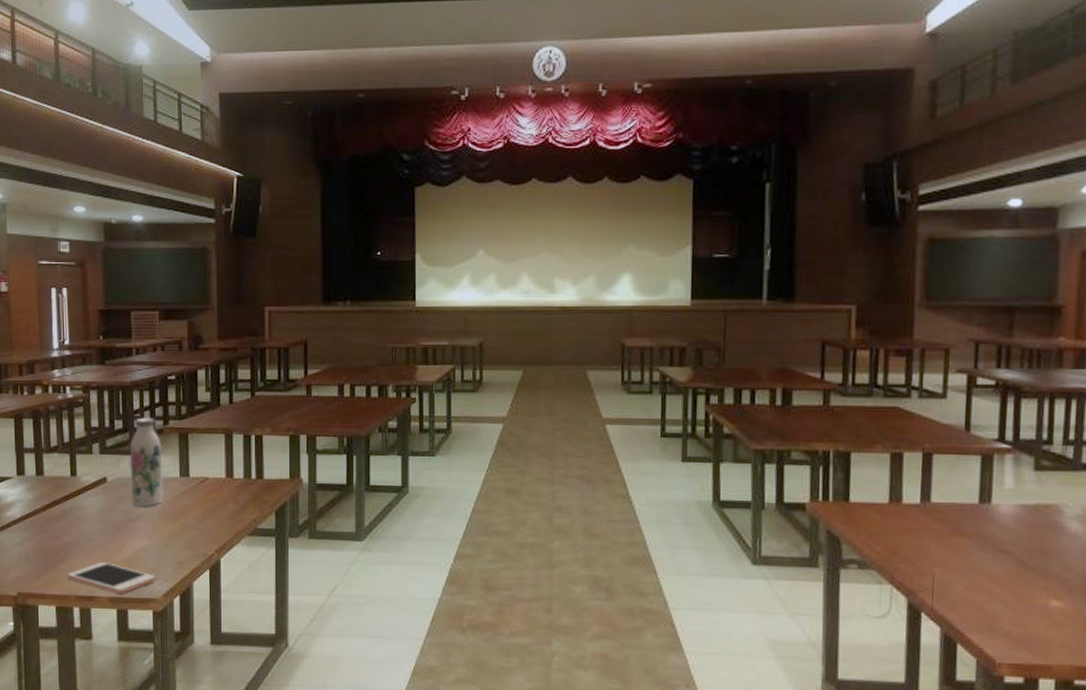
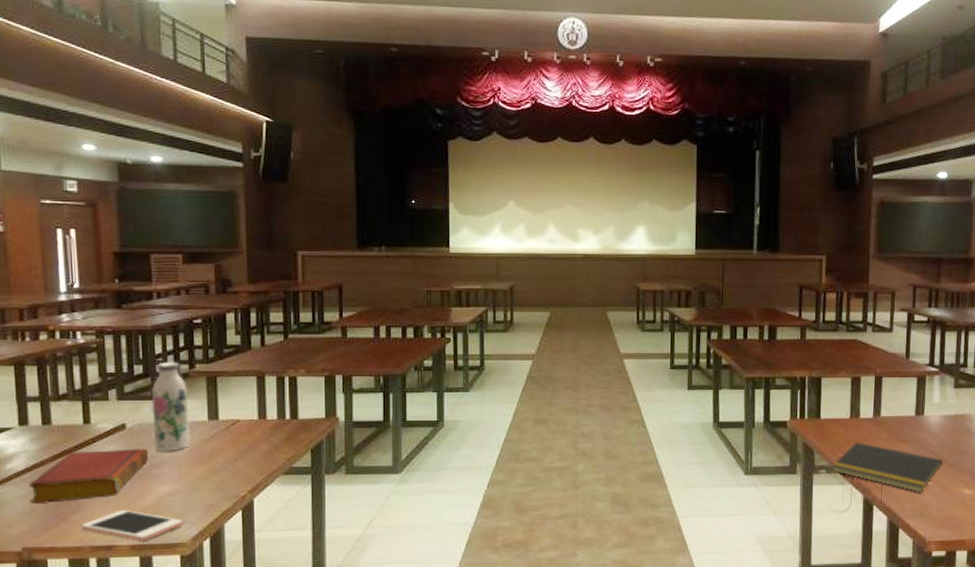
book: none [24,502,125,552] -> present [28,448,148,505]
notepad: none [865,533,1019,601] -> present [832,442,943,493]

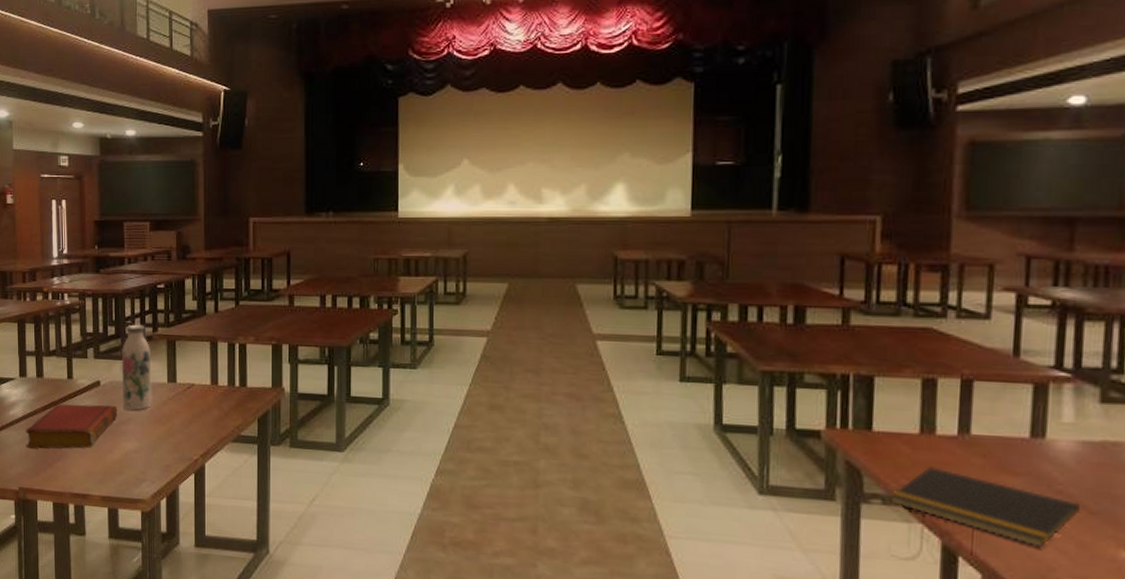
cell phone: present [81,509,183,541] -> none [63,461,144,494]

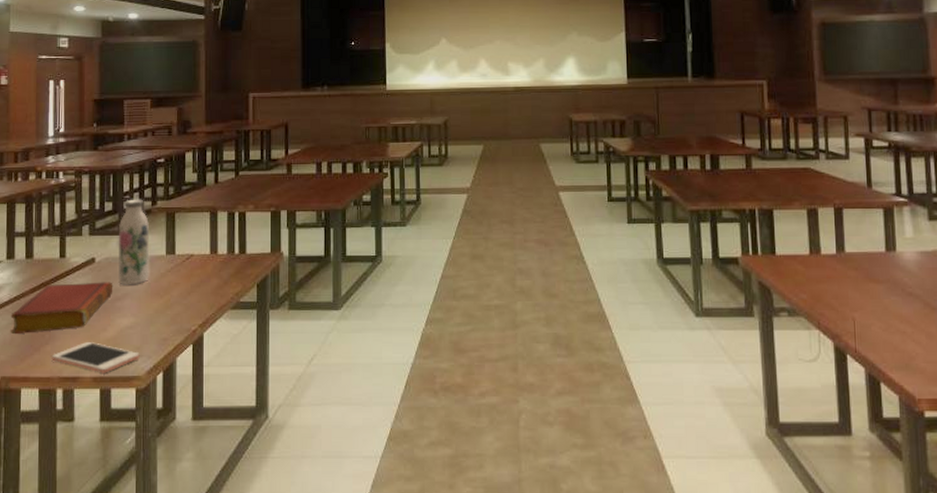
cell phone: none [63,461,144,494] -> present [51,341,140,373]
notepad: present [890,467,1080,548] -> none [793,281,925,341]

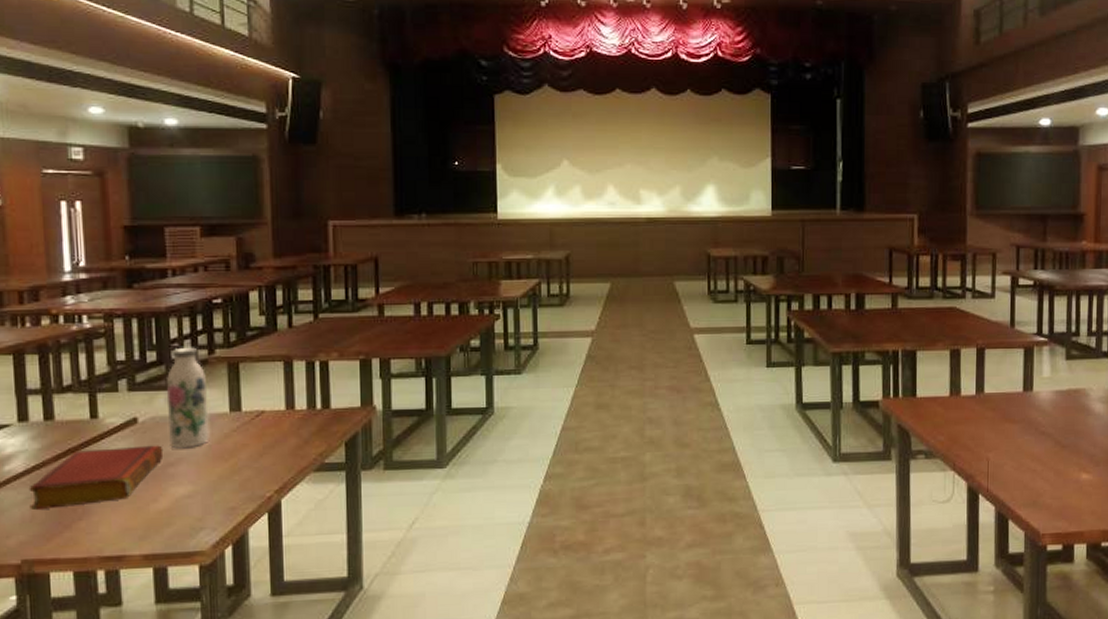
cell phone: present [51,341,140,373] -> none [87,514,202,550]

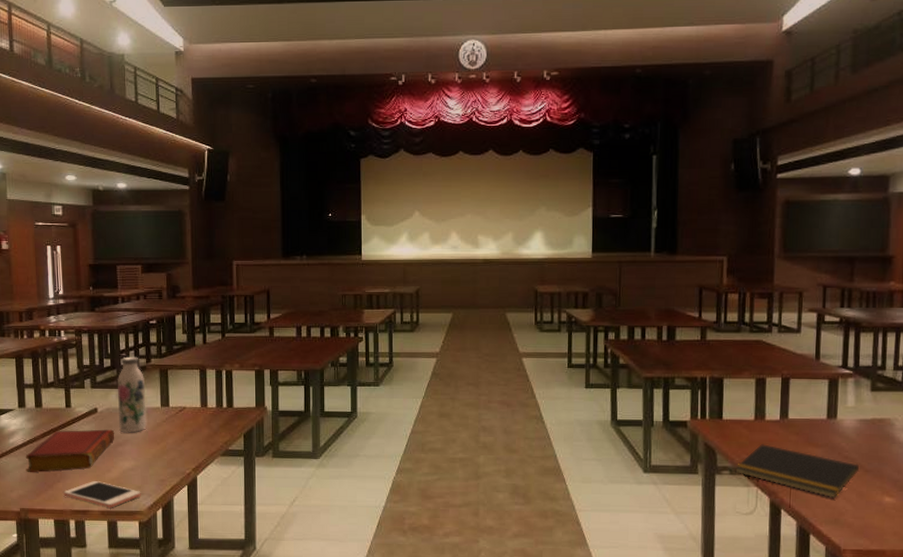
cell phone: none [87,514,202,550] -> present [63,480,141,508]
notepad: none [931,423,1056,479] -> present [735,444,859,499]

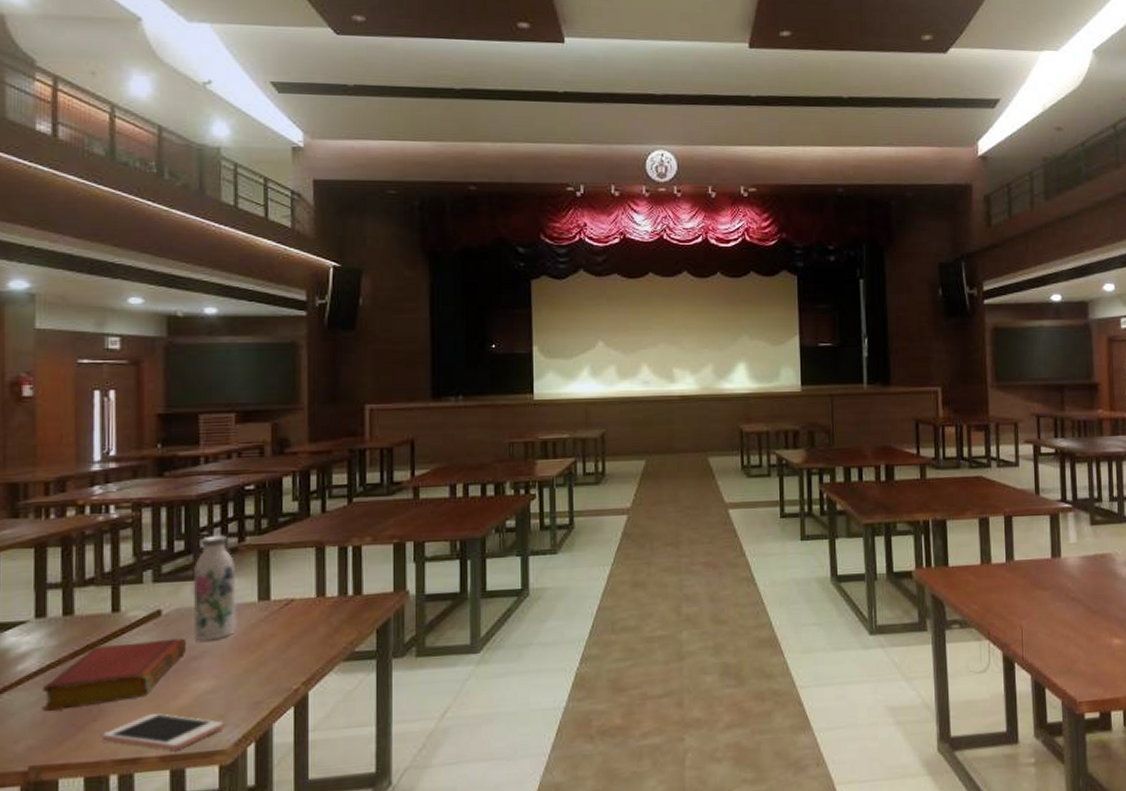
notepad: present [735,444,859,499] -> none [965,591,1086,646]

